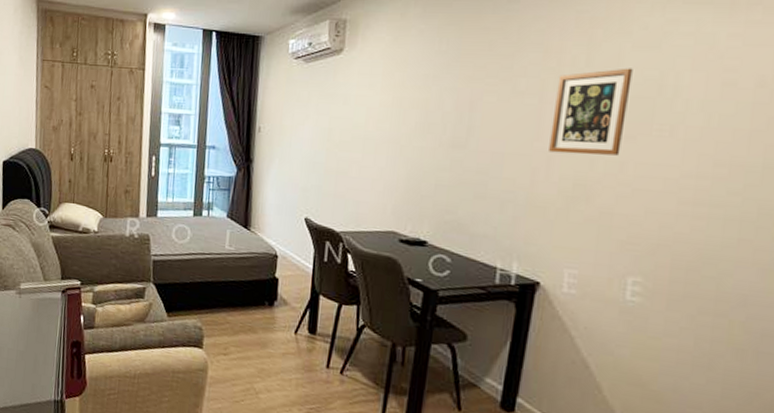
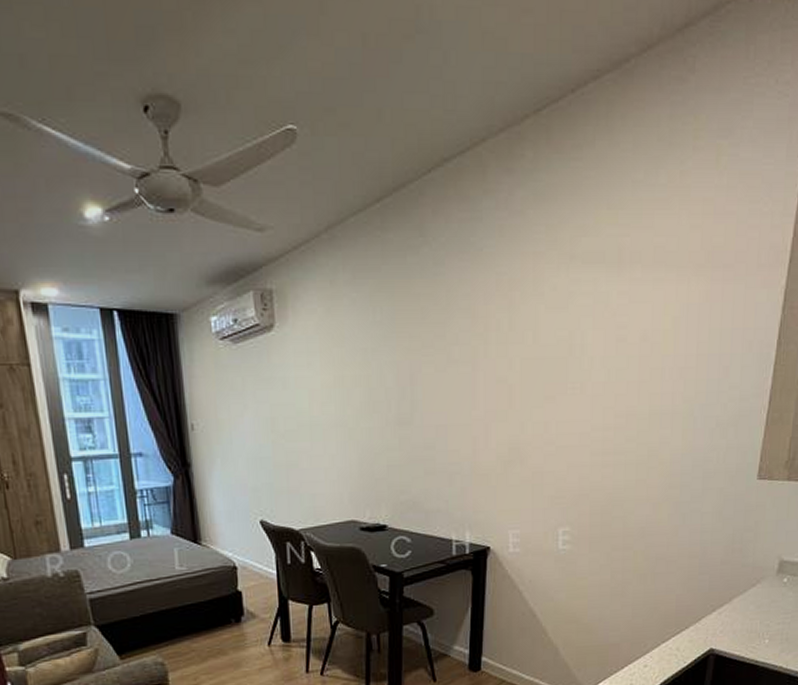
picture frame: present [549,68,633,156] -> none [485,329,547,420]

